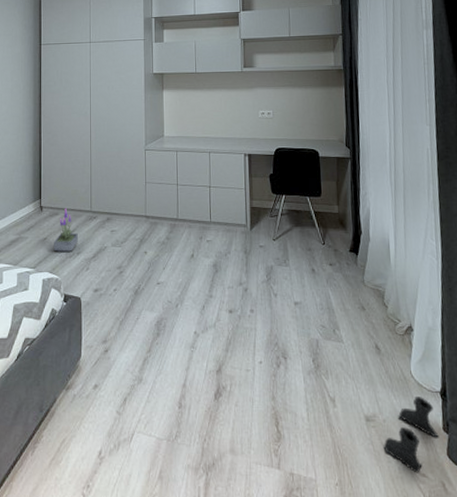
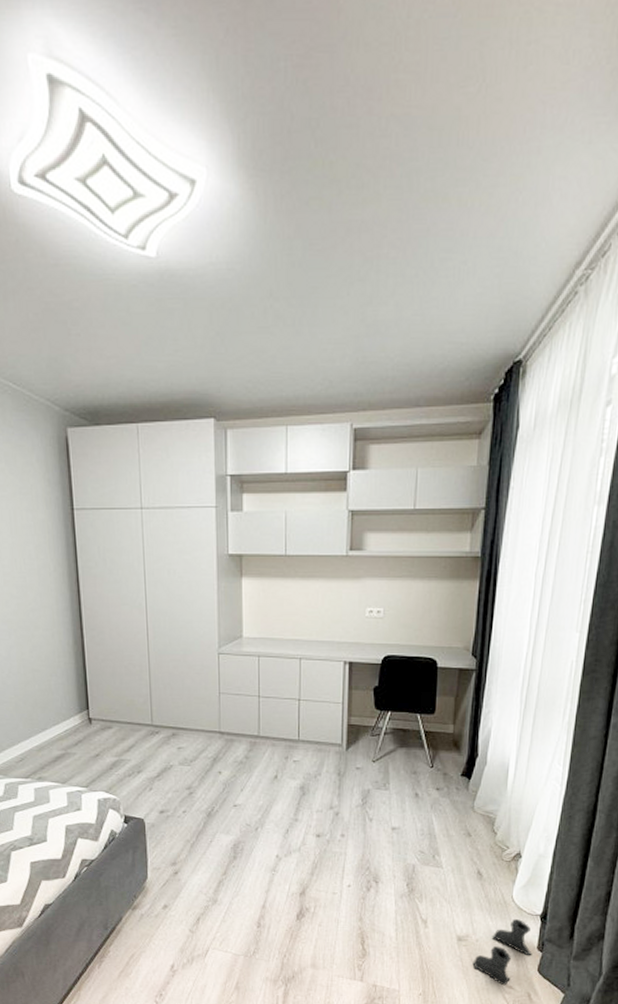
potted plant: present [53,208,78,253] -> none [107,721,138,771]

